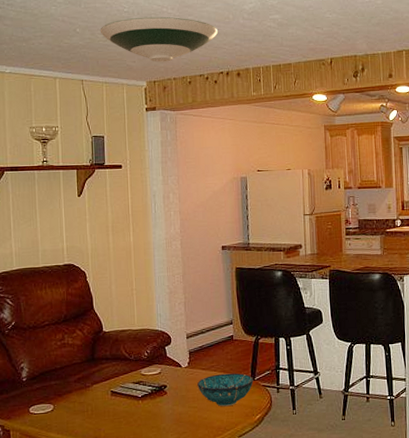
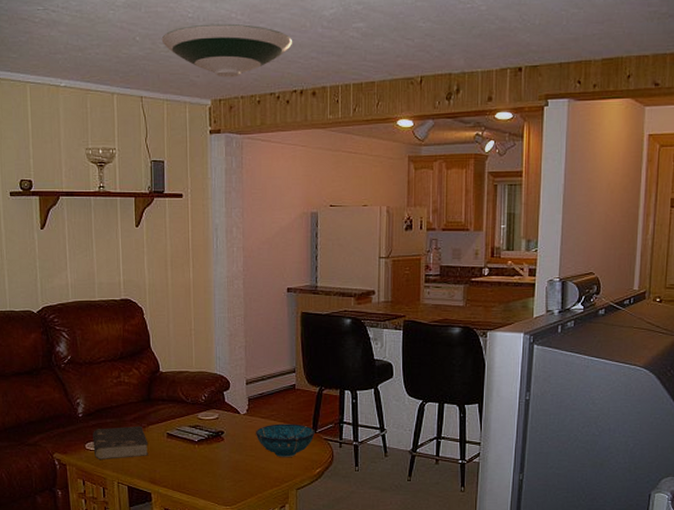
book: none [37,385,93,422] -> present [93,425,149,459]

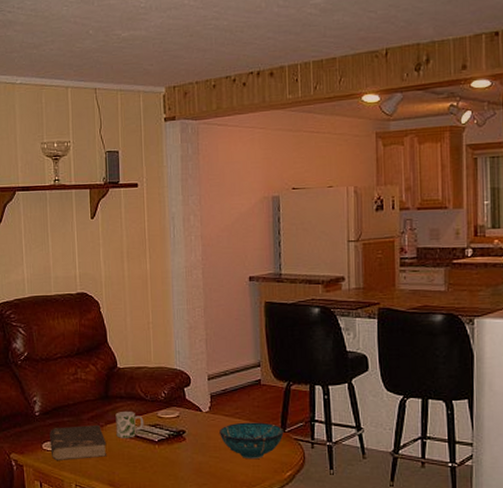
mug: none [157,414,185,439] -> present [115,412,144,438]
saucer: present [161,23,293,78] -> none [114,10,248,64]

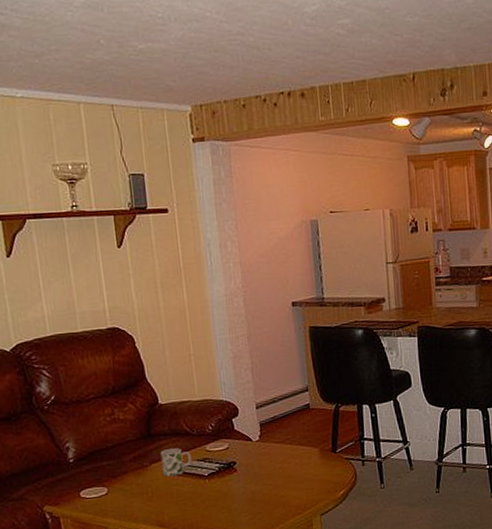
book: present [50,424,107,460] -> none [87,465,154,507]
decorative bowl: present [219,422,284,460] -> none [271,445,335,483]

